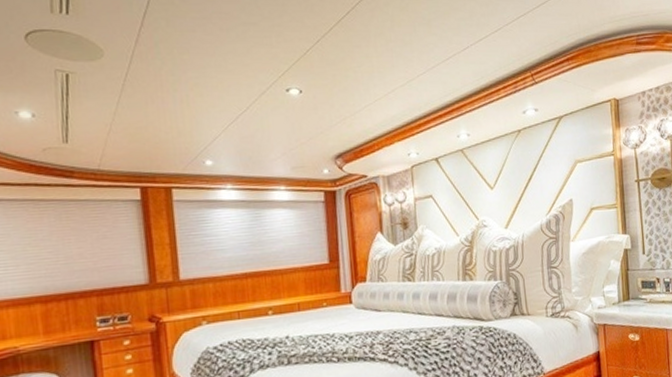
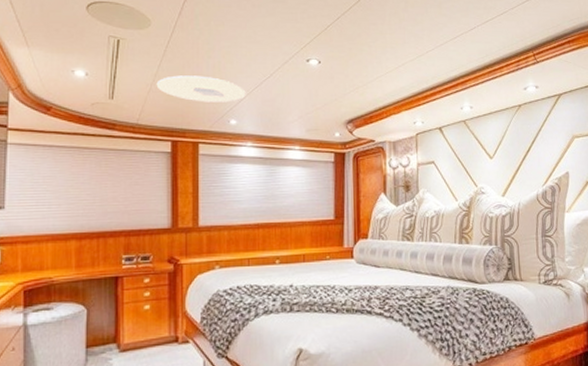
ceiling light: none [116,112,221,142] -> present [156,75,246,102]

